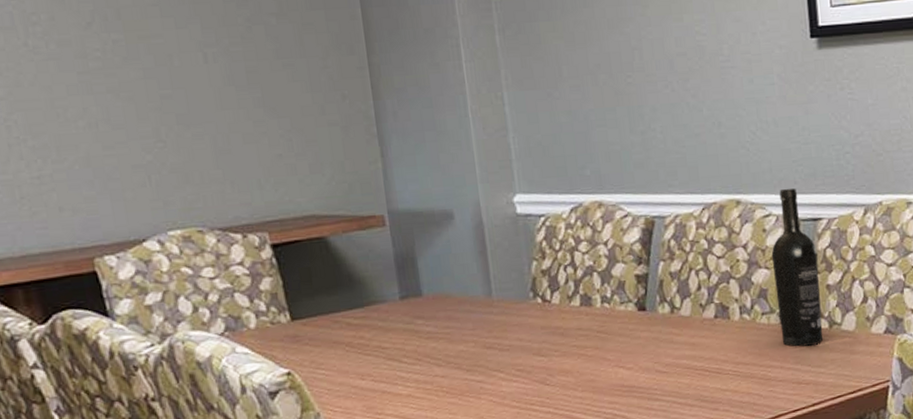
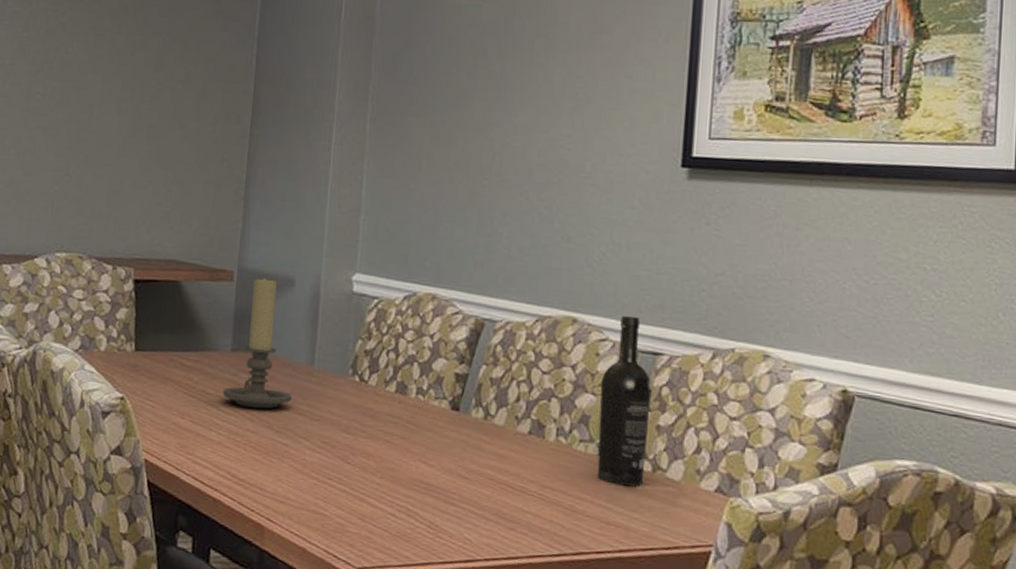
candle holder: none [400,216,476,354] -> present [222,277,292,409]

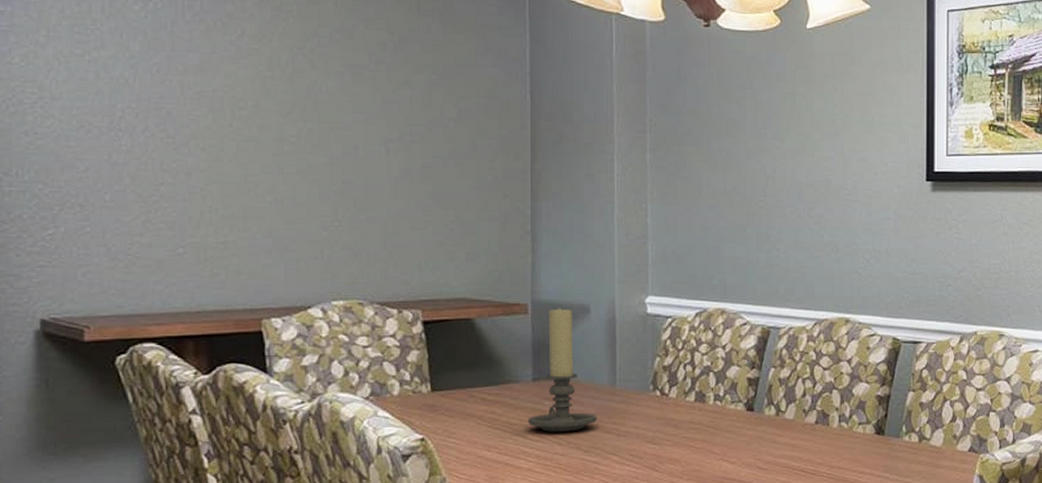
wine bottle: present [597,315,652,487] -> none [872,312,914,457]

